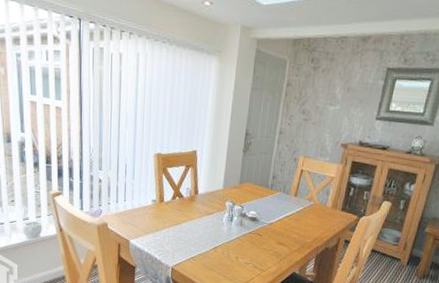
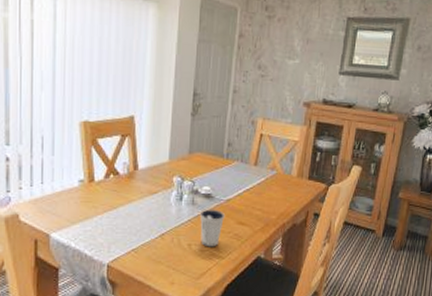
dixie cup: none [246,229,267,261] -> present [200,209,224,247]

